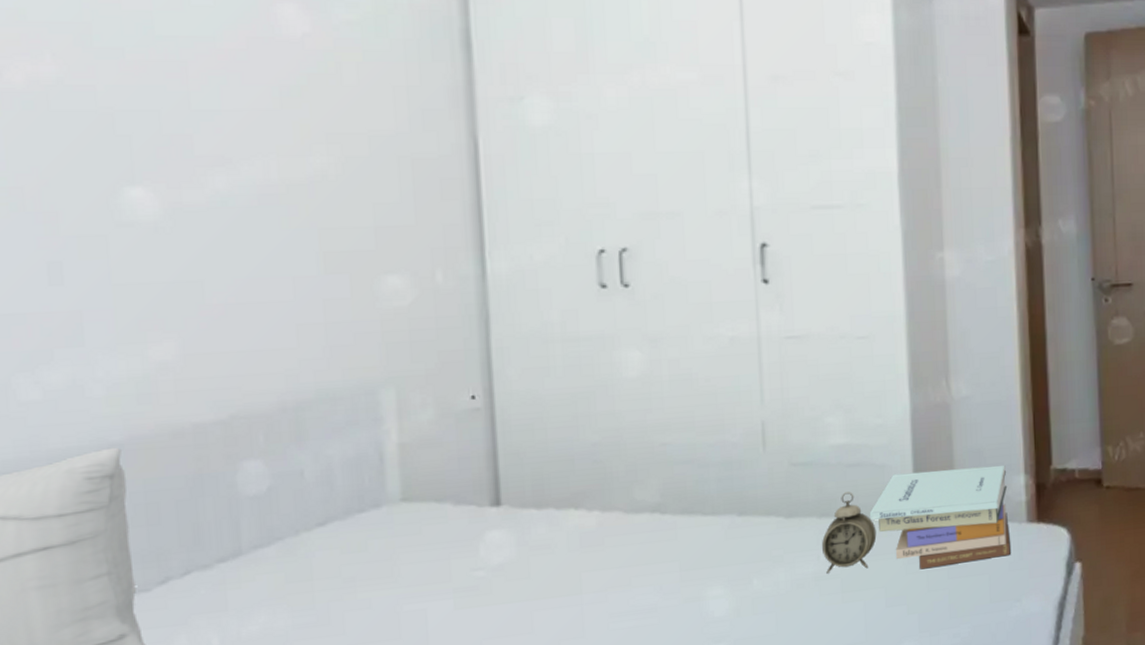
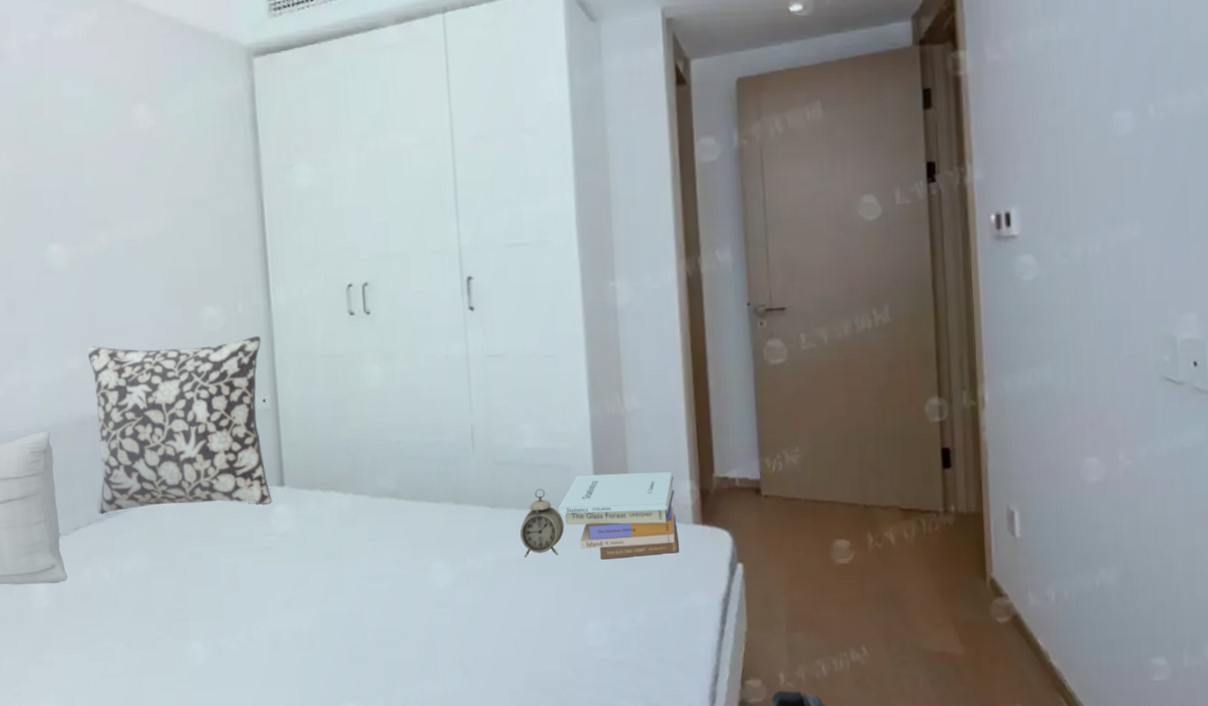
pillow: none [189,313,482,558] -> present [87,335,272,514]

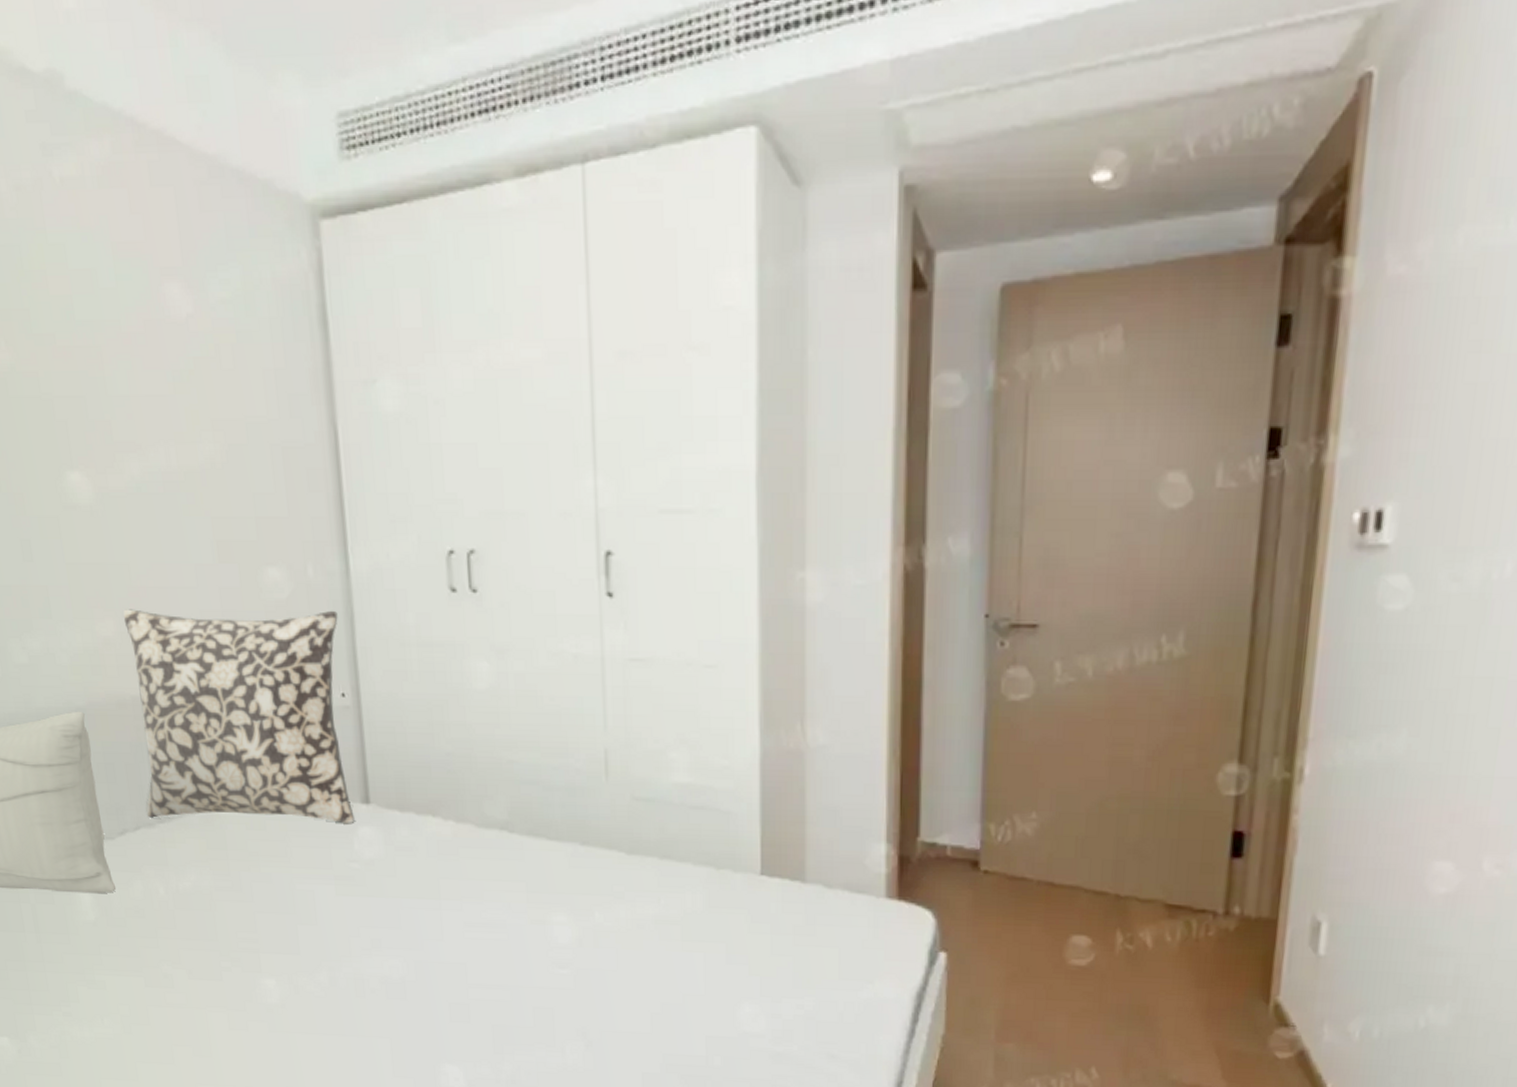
alarm clock: present [519,488,565,558] -> none [662,835,719,920]
books: present [558,471,680,560] -> none [712,823,866,932]

